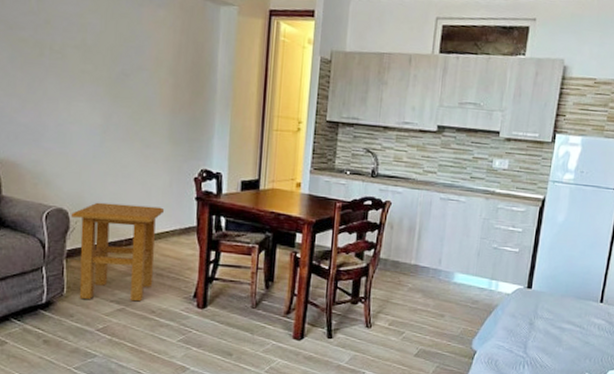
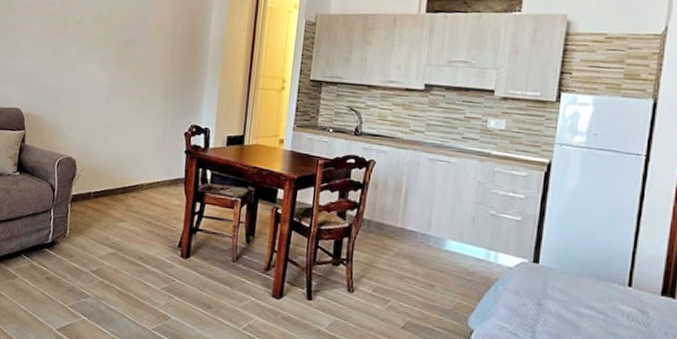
side table: present [71,202,165,302] -> none [78,152,157,248]

